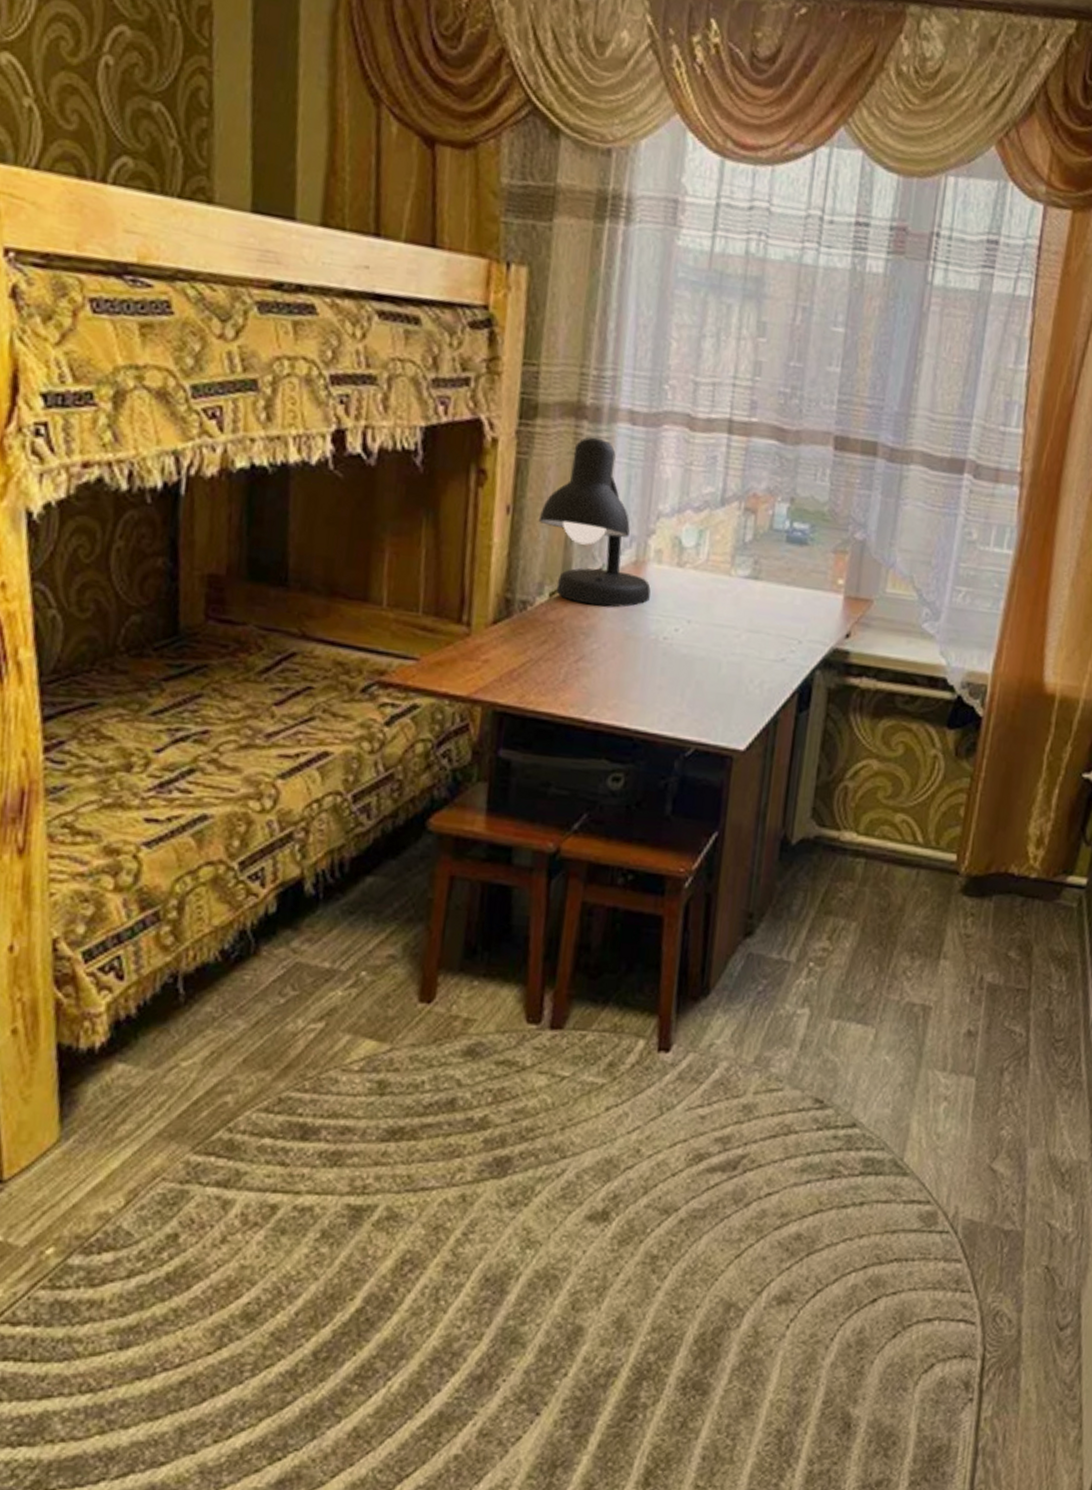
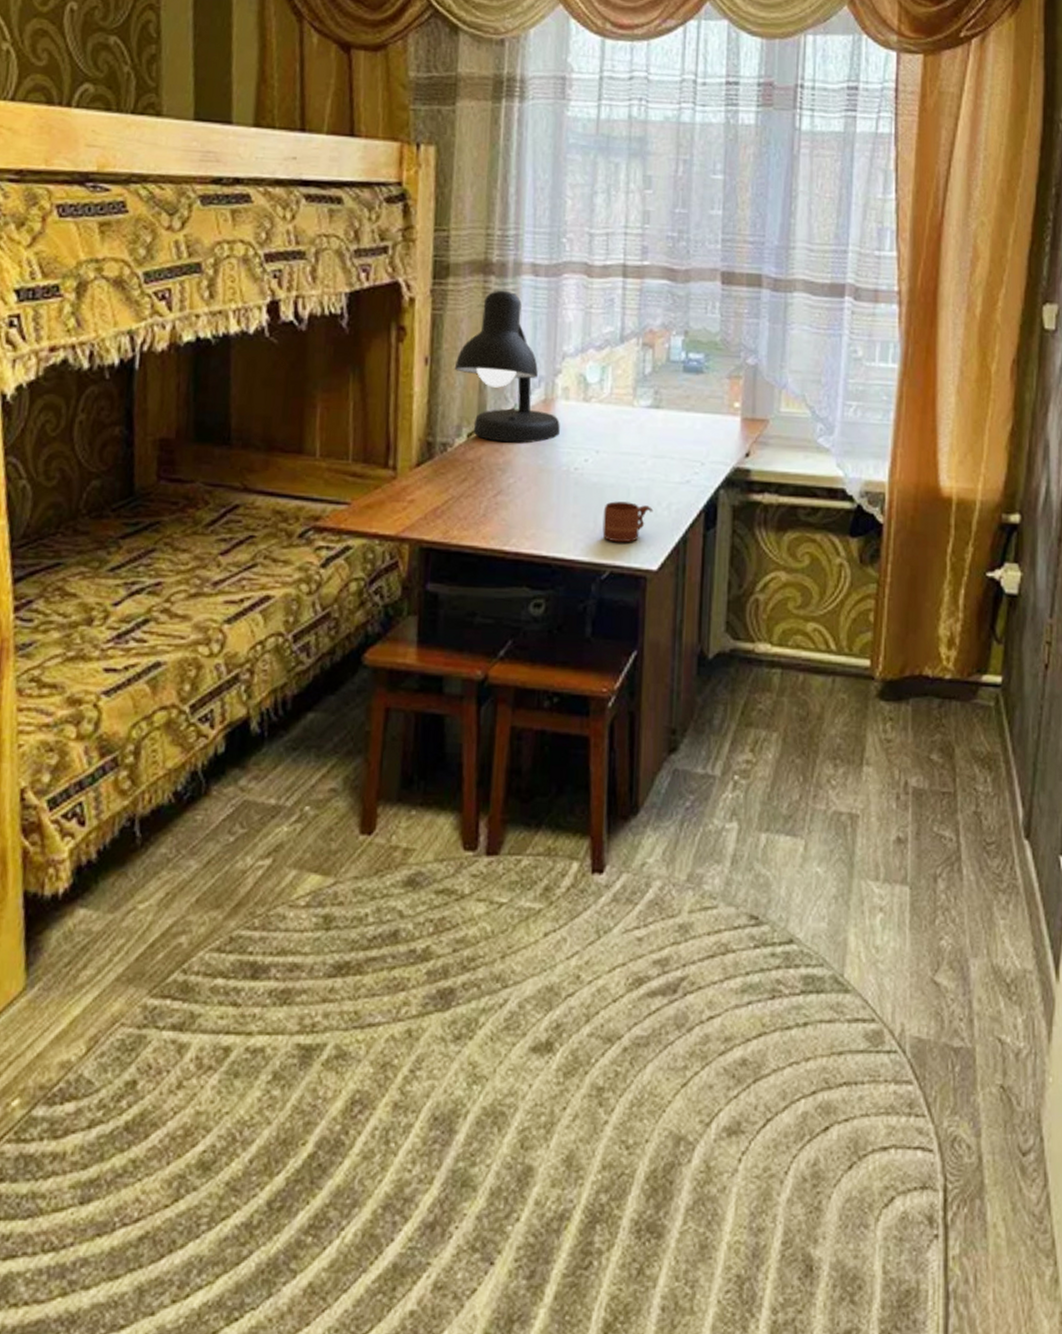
mug: none [689,675,745,720] -> present [602,501,654,543]

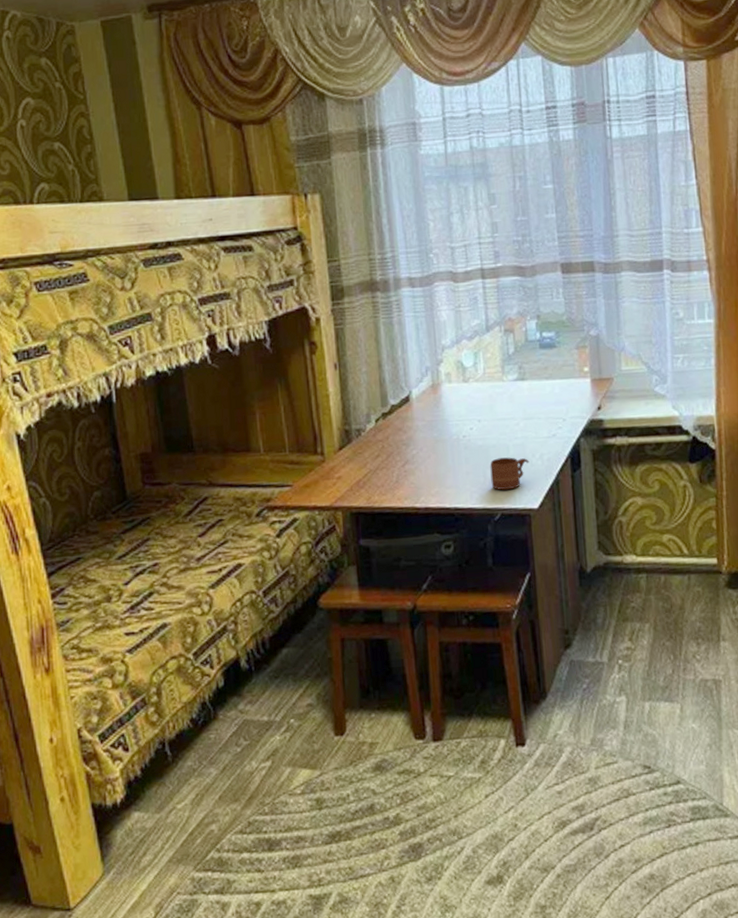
desk lamp: present [454,290,560,444] -> none [358,302,448,423]

